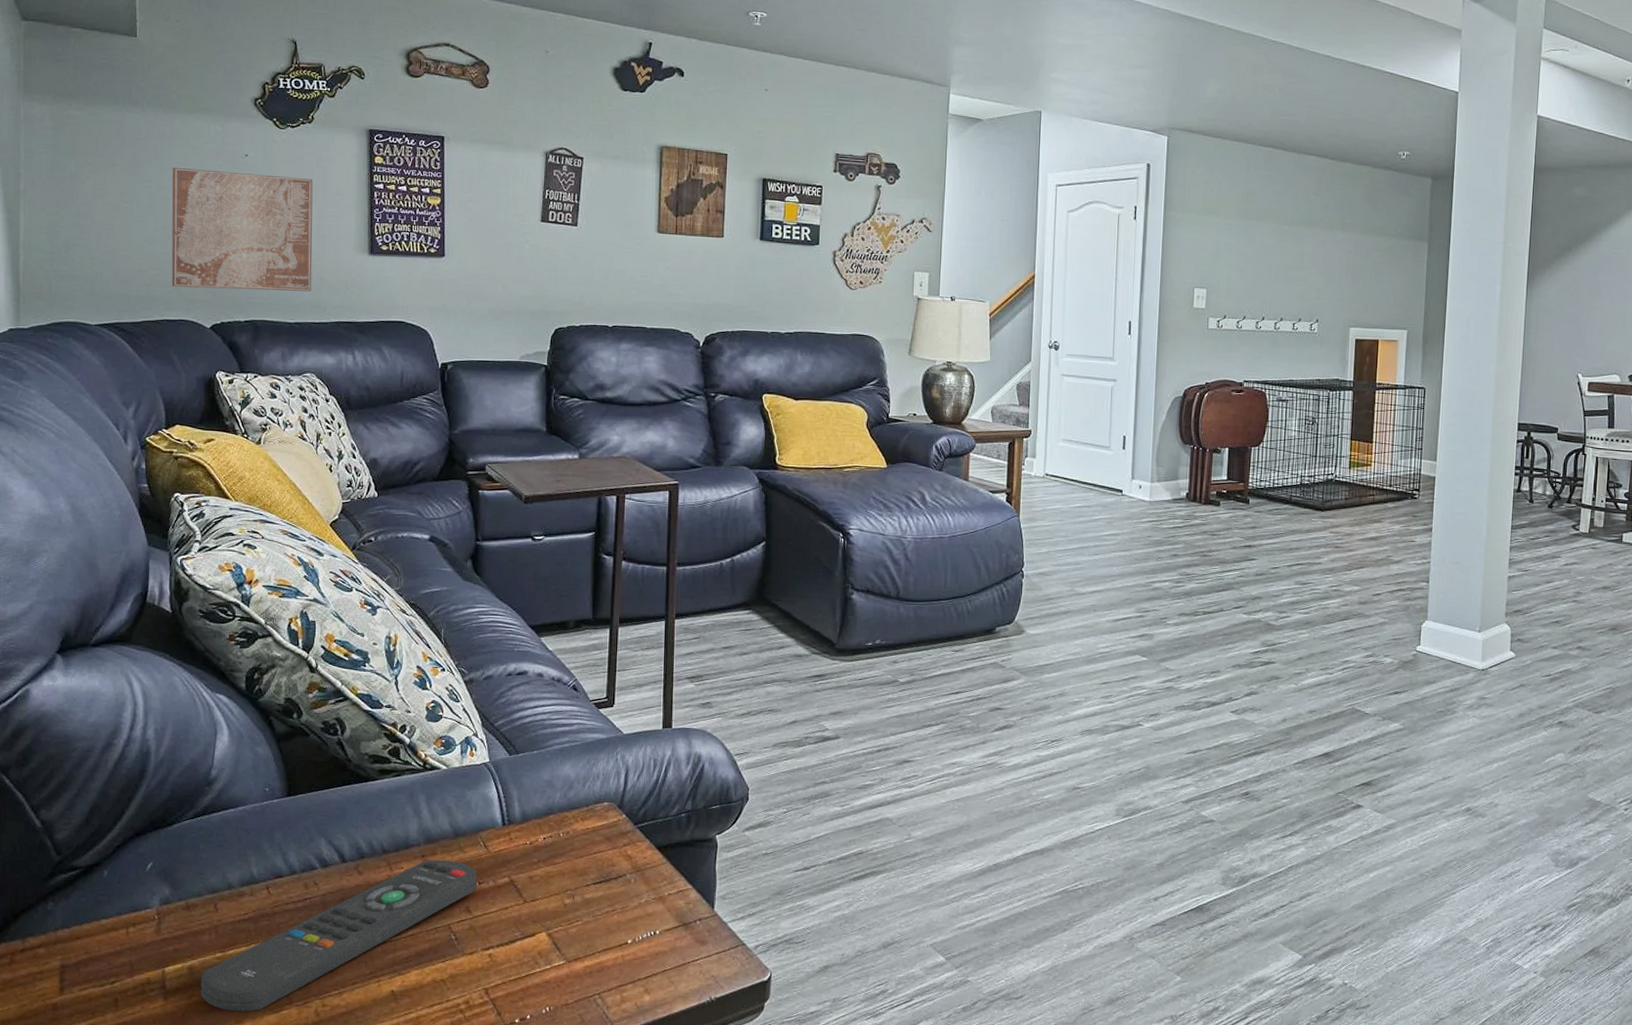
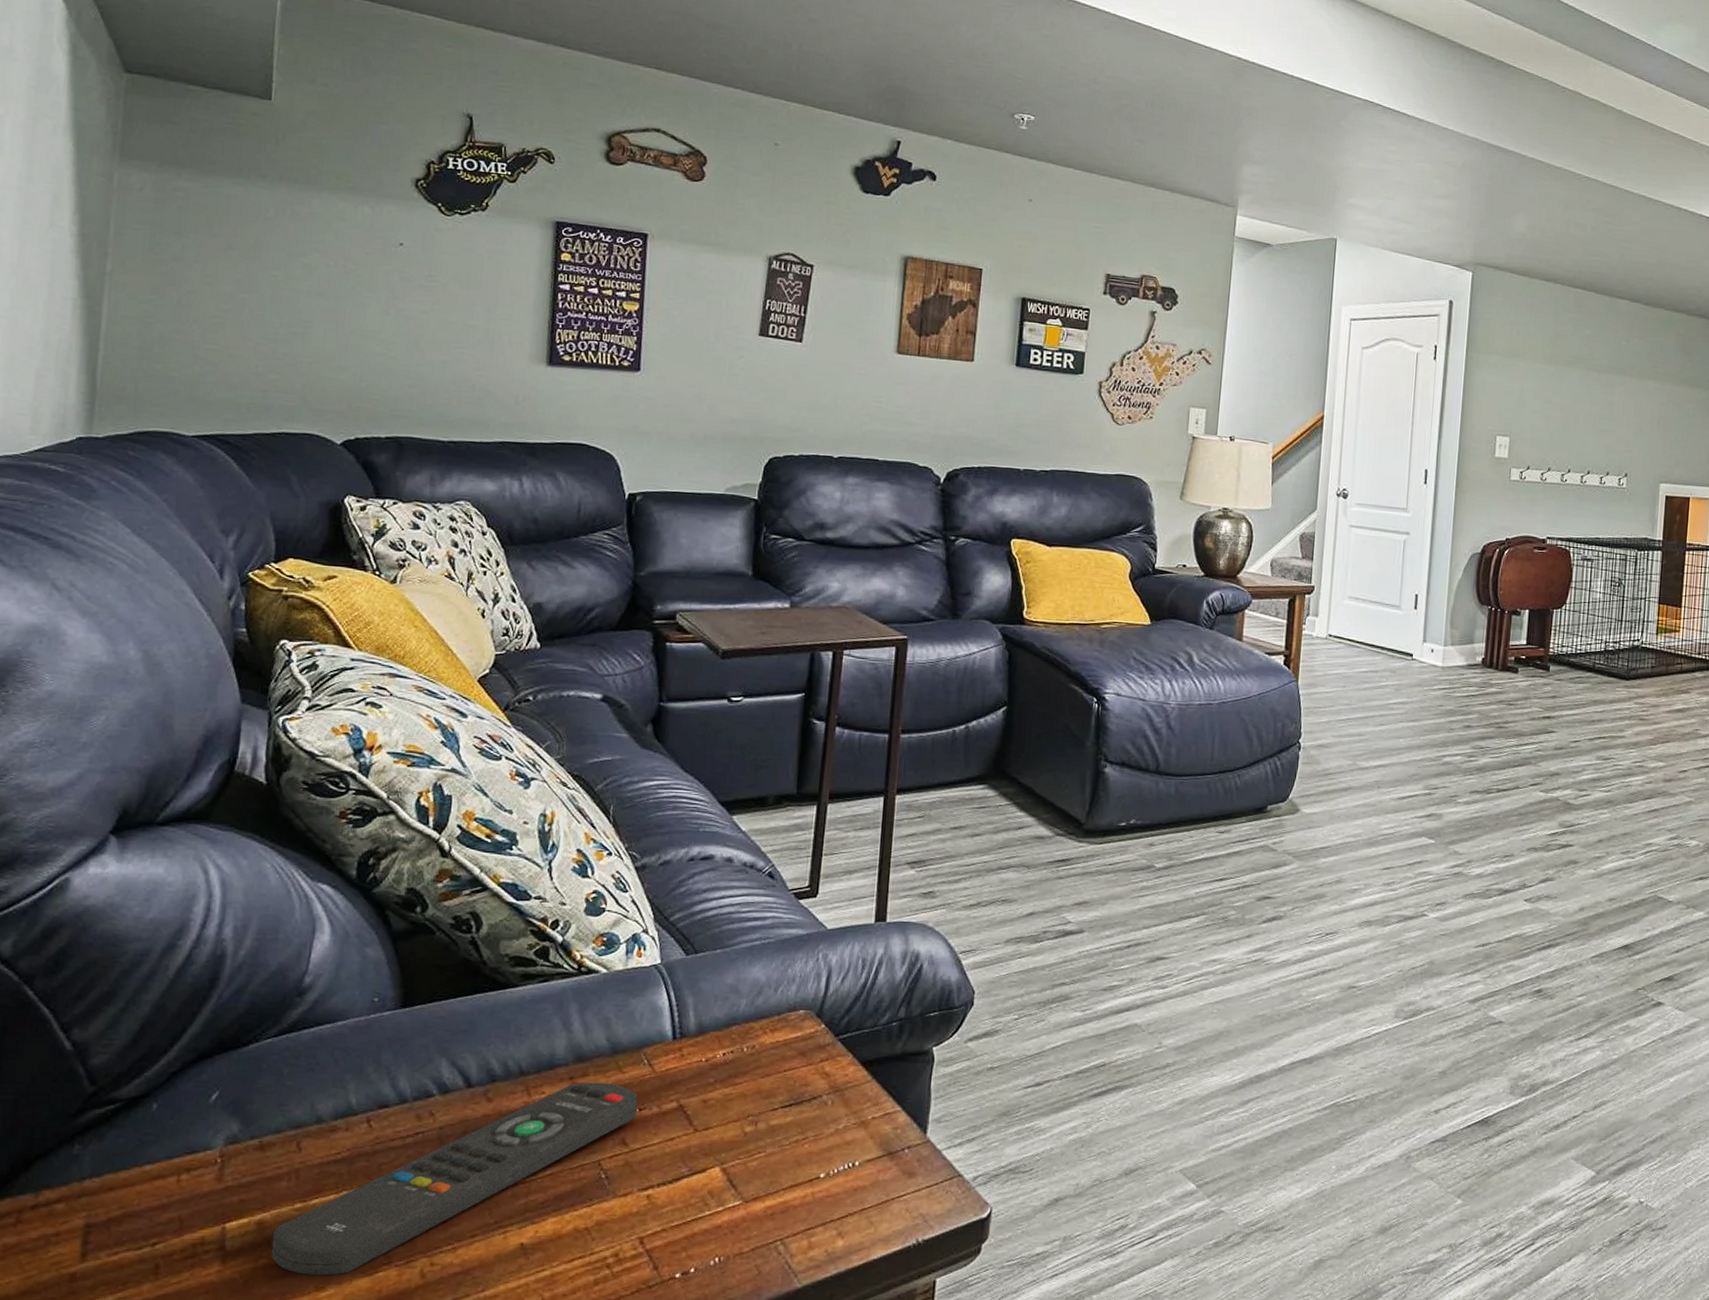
wall art: present [171,167,313,292] -> none [294,253,483,406]

